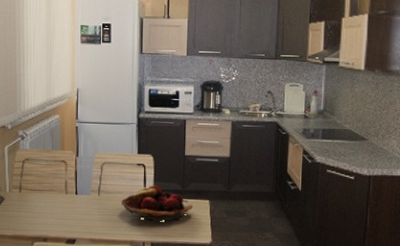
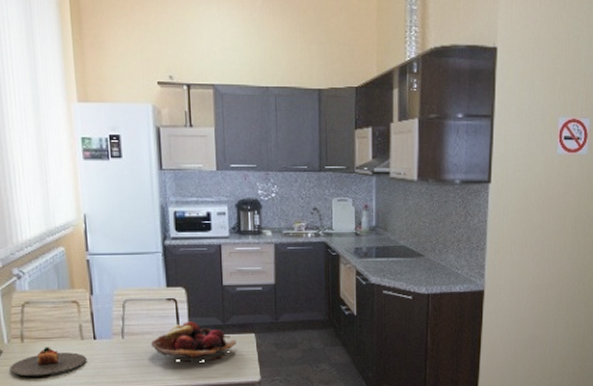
plate: none [9,197,69,222] -> present [10,347,87,377]

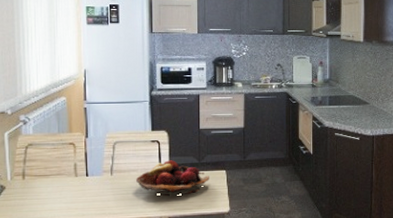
plate: present [10,347,87,377] -> none [11,183,79,210]

